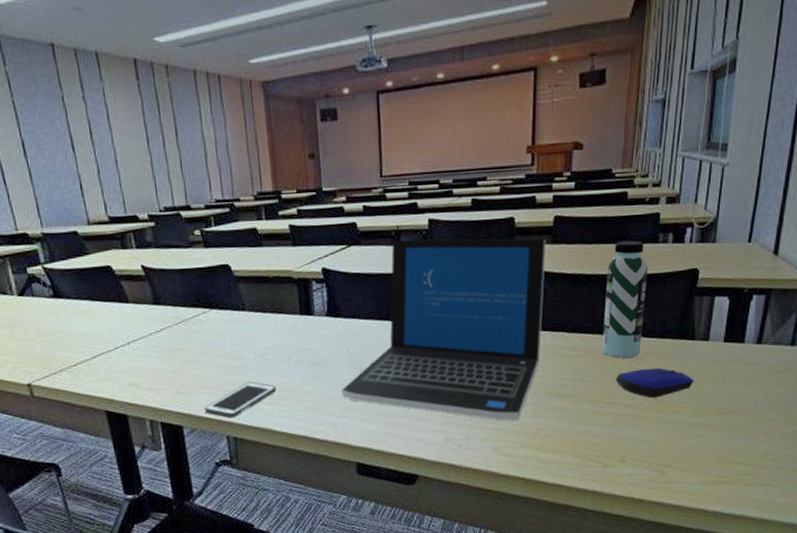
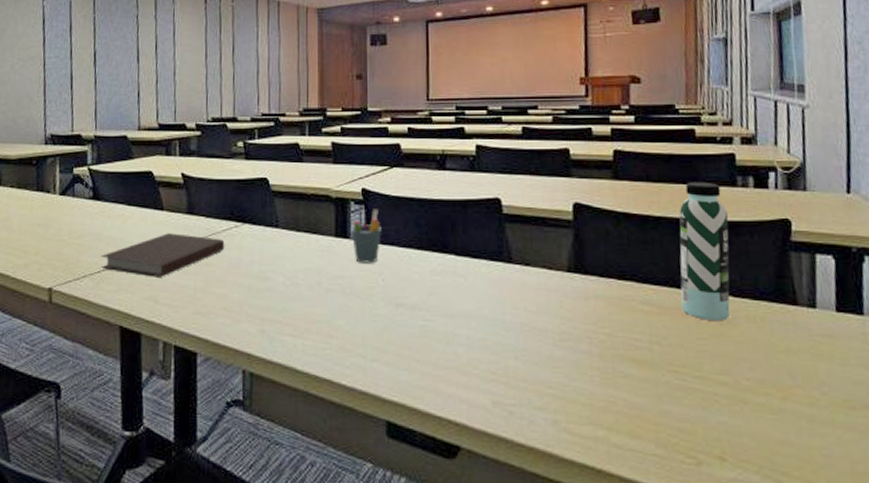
notebook: none [74,323,196,365] -> present [100,233,225,277]
cell phone: present [204,381,277,418] -> none [223,308,303,349]
pen holder: none [314,286,343,336] -> present [351,209,382,263]
laptop: present [341,238,546,421] -> none [374,165,607,388]
computer mouse: present [615,368,694,398] -> none [701,336,805,376]

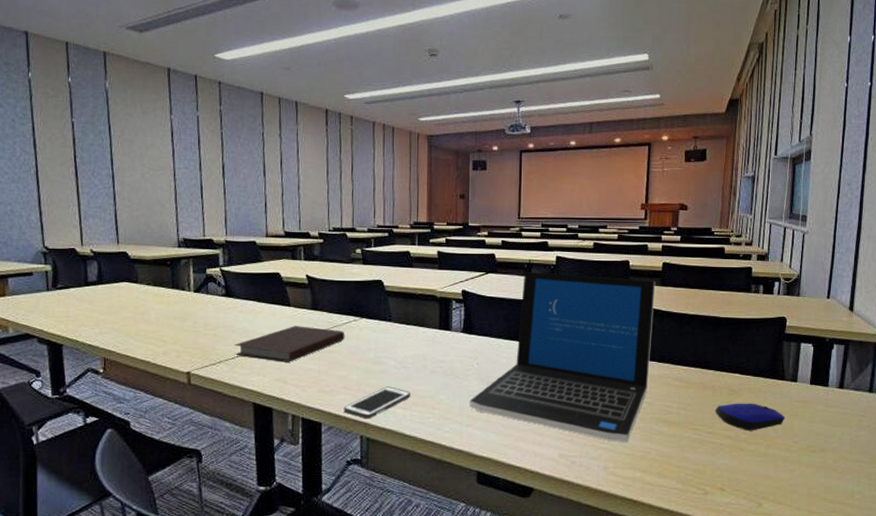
cell phone: none [223,308,303,349] -> present [343,386,411,419]
pen holder: present [351,209,382,263] -> none [452,307,477,350]
laptop: none [374,165,607,388] -> present [469,272,656,443]
water bottle: present [679,181,730,320] -> none [704,288,742,392]
computer mouse: none [701,336,805,376] -> present [715,403,785,431]

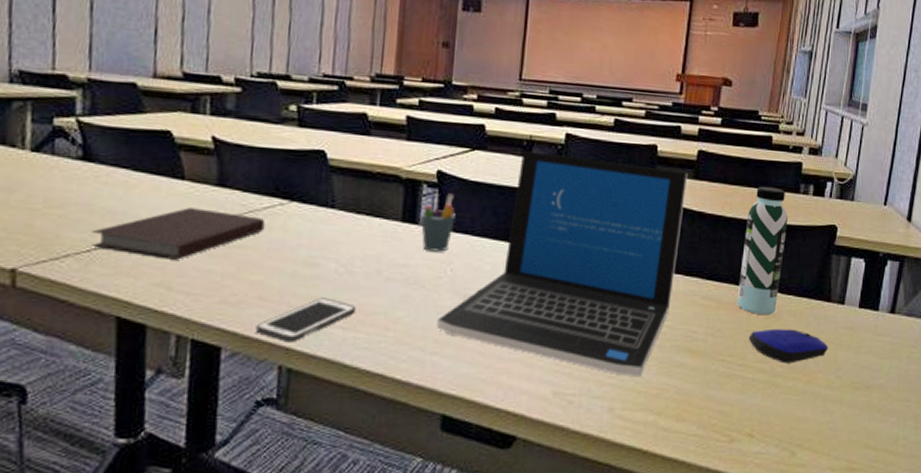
pen holder: none [452,307,477,350] -> present [420,193,456,252]
water bottle: none [704,288,742,392] -> present [737,186,788,314]

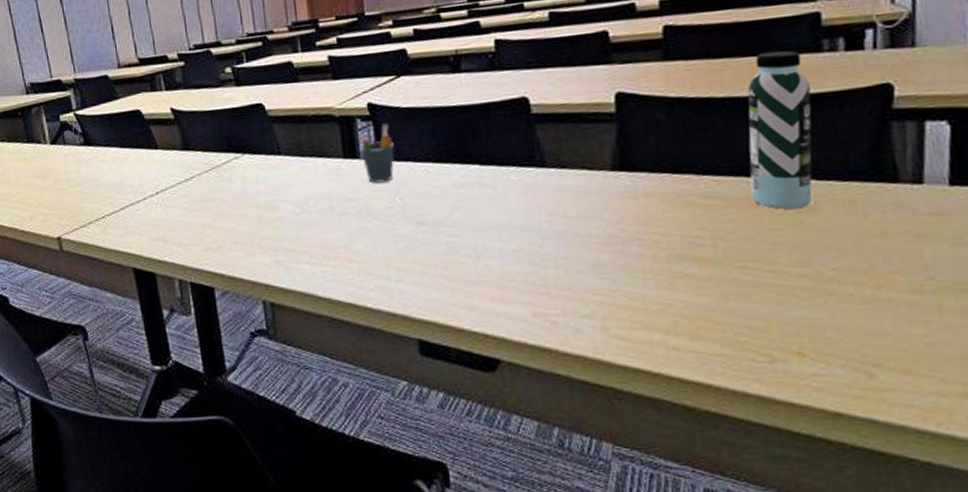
notebook: present [90,208,266,260] -> none [102,171,227,218]
cell phone: present [255,297,357,343] -> none [237,237,319,280]
laptop: present [437,151,688,377] -> none [396,54,659,293]
computer mouse: present [748,328,829,364] -> none [776,222,906,266]

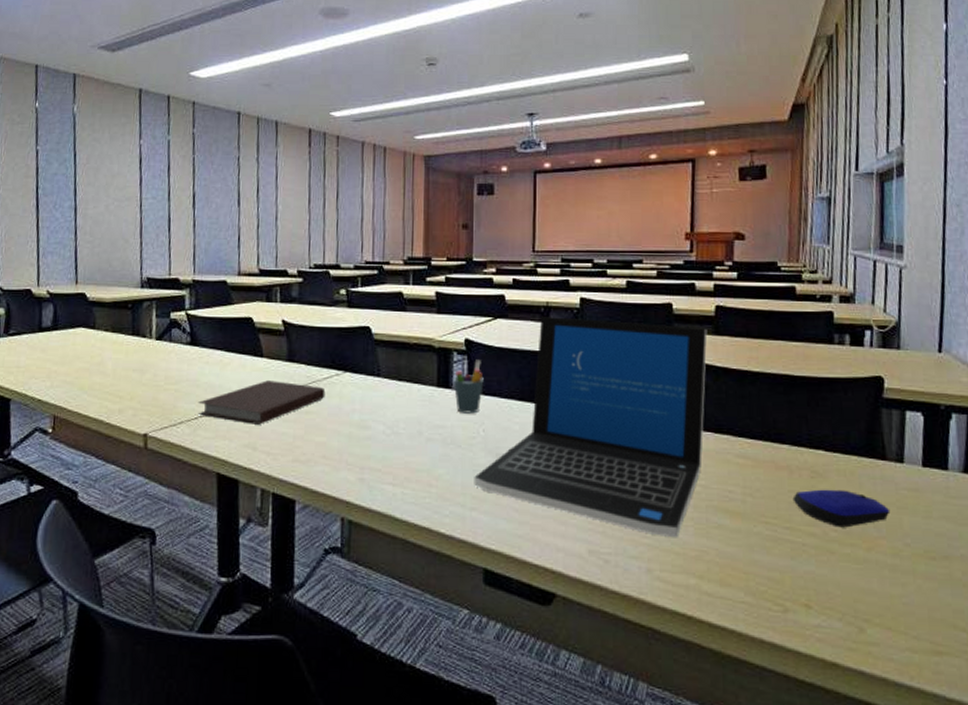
notebook: none [102,171,227,218] -> present [197,380,326,425]
laptop: none [396,54,659,293] -> present [474,317,708,538]
water bottle: present [747,50,812,209] -> none [775,338,824,474]
computer mouse: none [776,222,906,266] -> present [792,489,890,528]

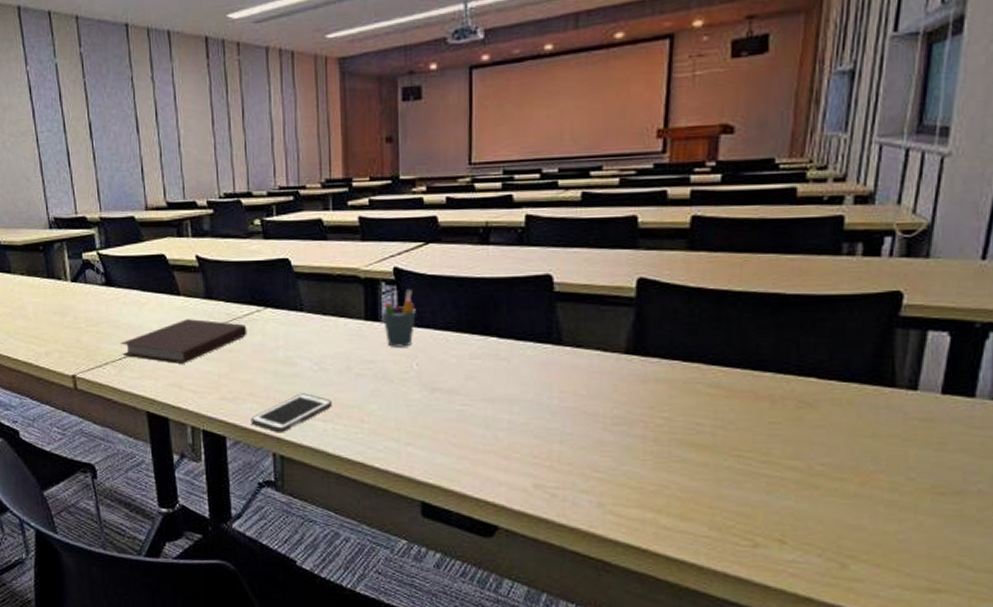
cell phone: none [321,456,403,497] -> present [251,393,333,433]
laptop: present [474,317,708,538] -> none [408,238,680,472]
computer mouse: present [792,489,890,528] -> none [773,420,894,461]

